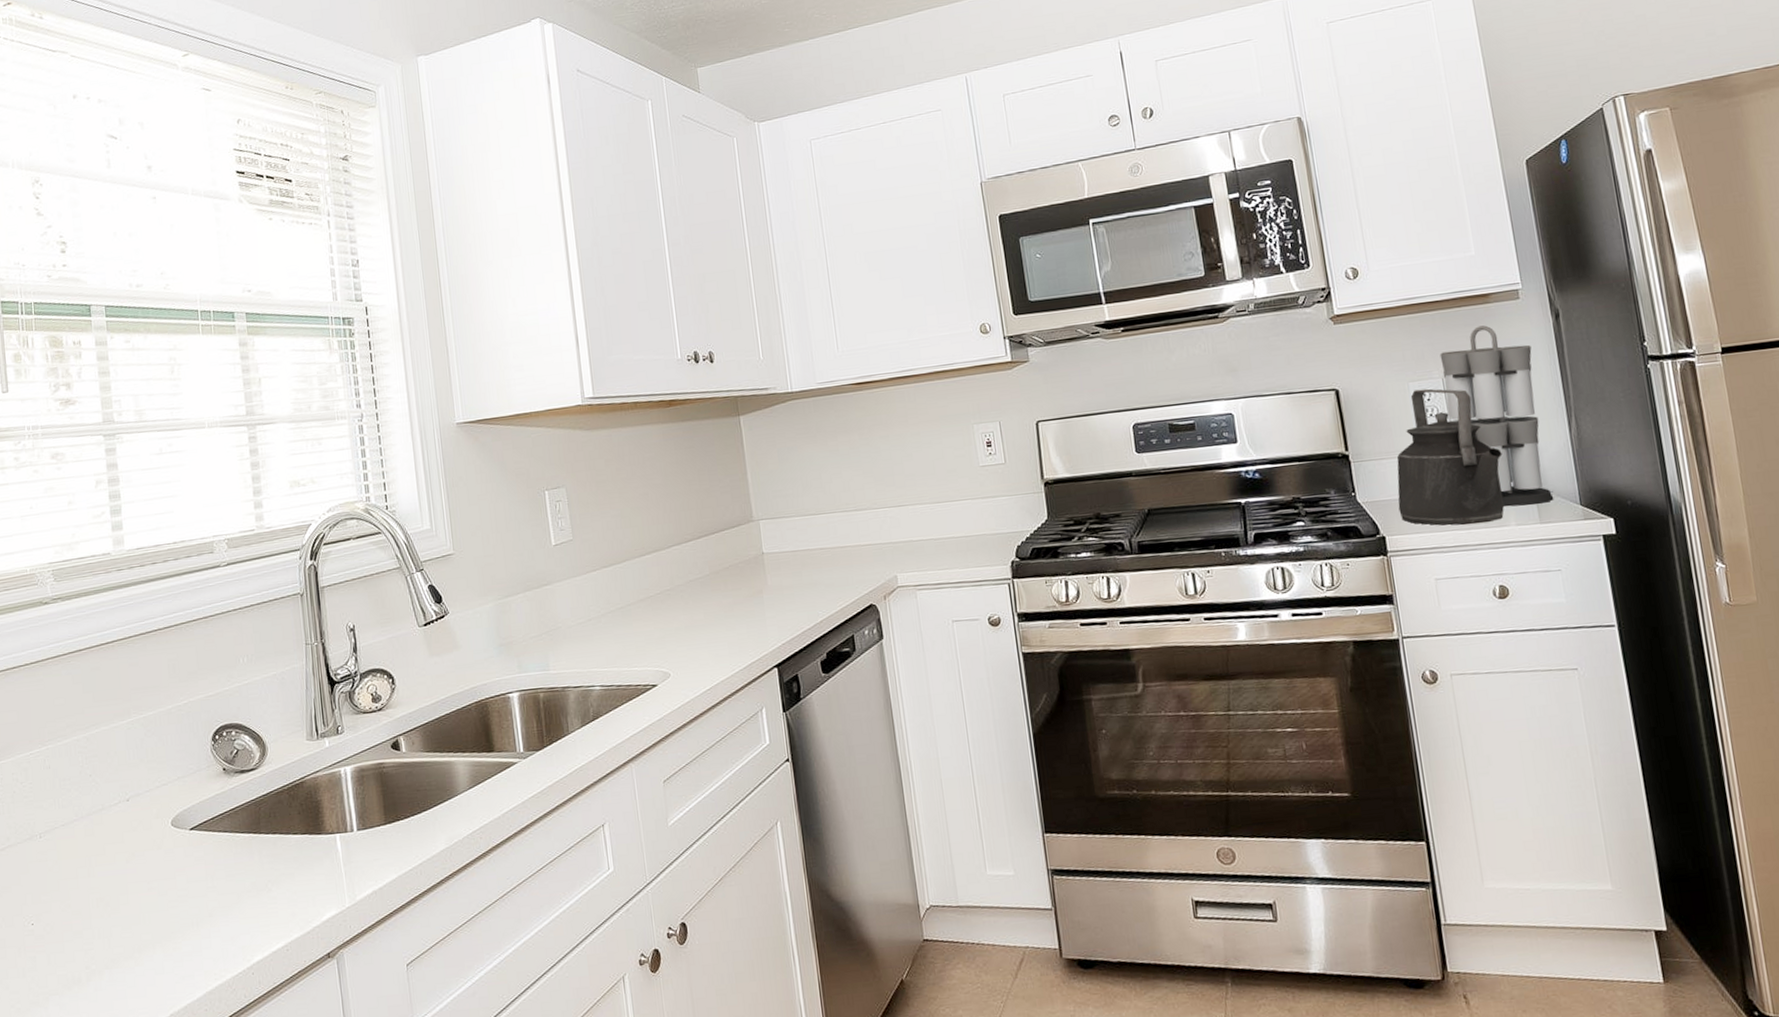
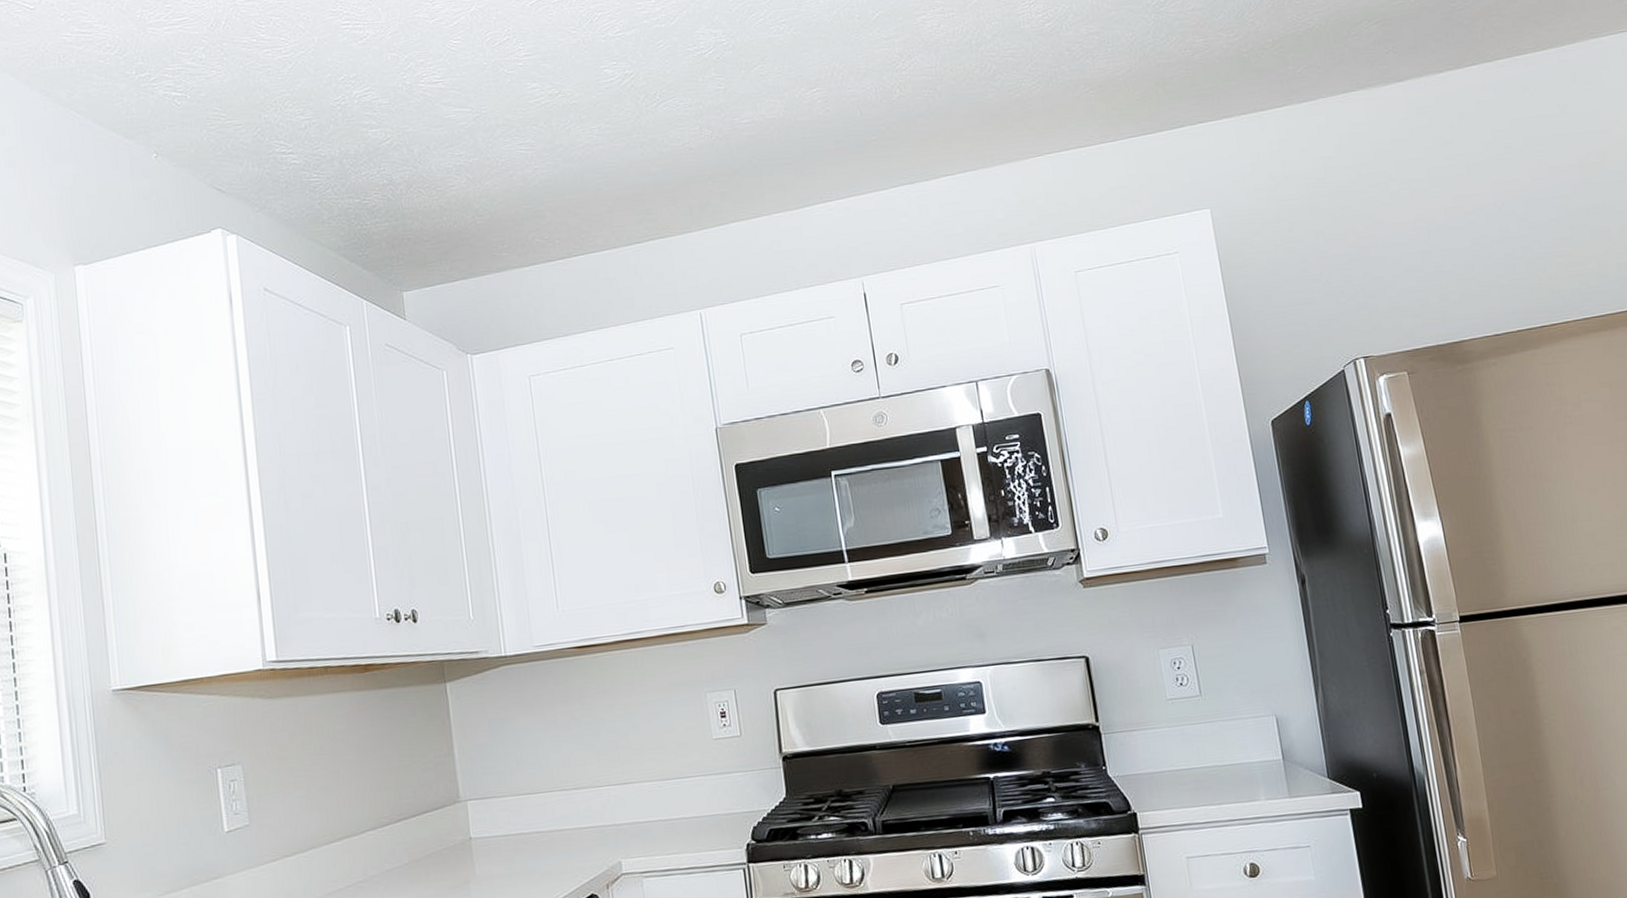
kettle: present [1396,388,1505,525] -> none [1147,656,1254,800]
spice rack: present [1439,325,1554,507] -> none [1189,591,1303,781]

